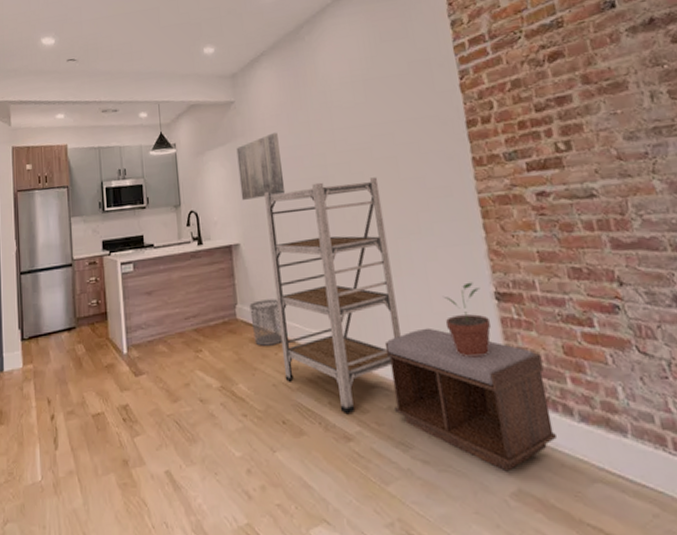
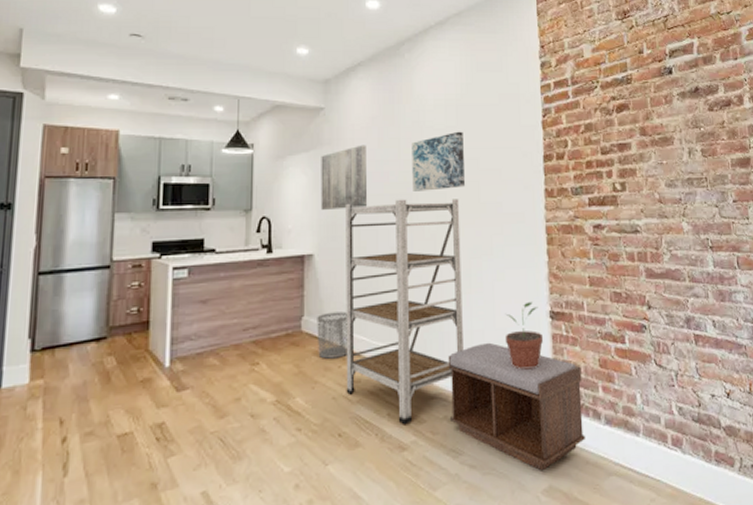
wall art: none [322,106,383,174] -> present [412,131,466,191]

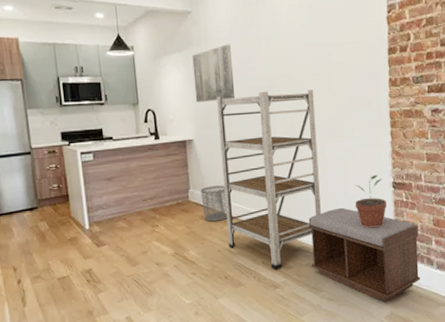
wall art: present [412,131,466,191] -> none [270,28,319,84]

